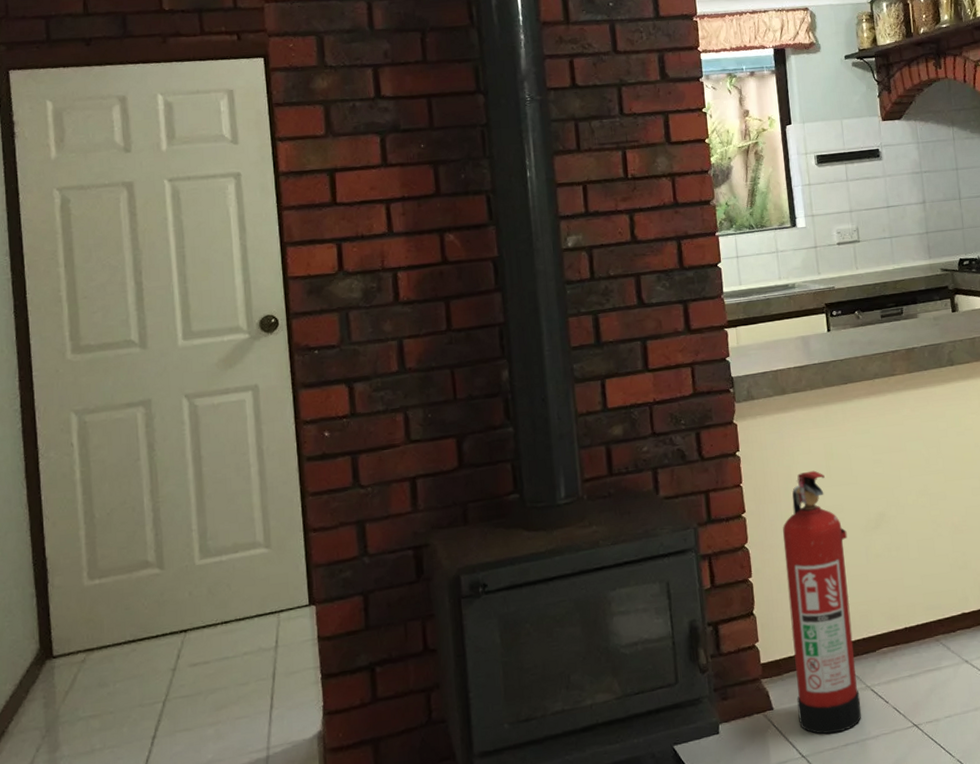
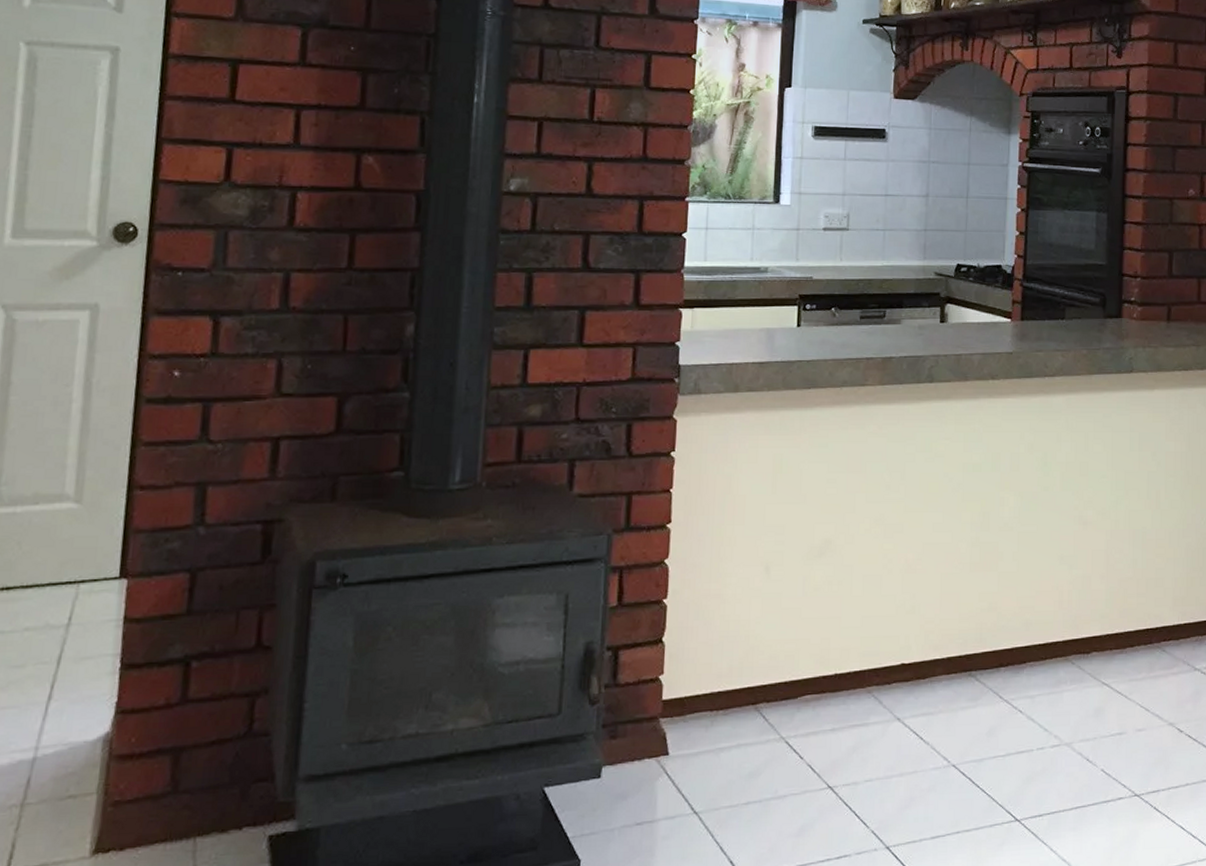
fire extinguisher: present [782,470,862,734] -> none [696,483,785,789]

